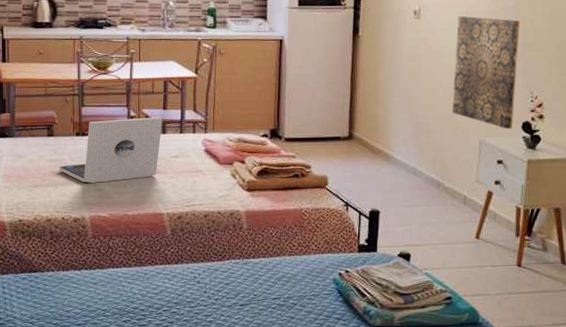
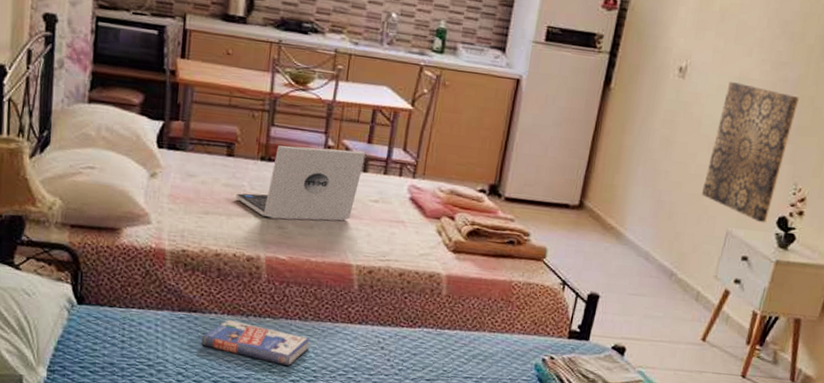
book: none [43,274,136,309] -> present [201,319,311,367]

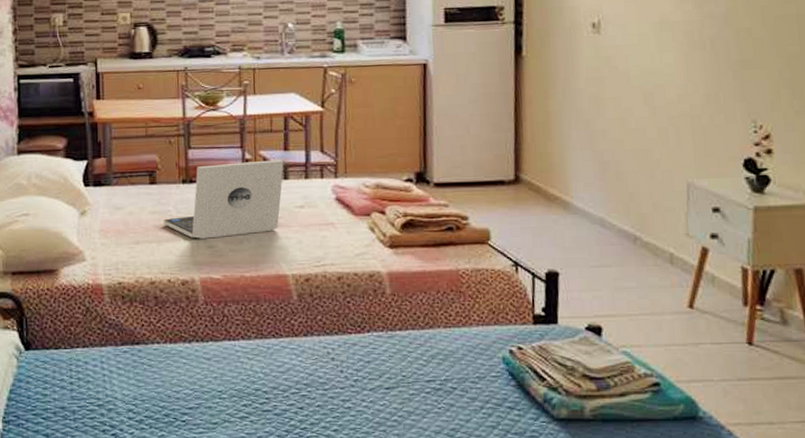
book: present [201,319,311,367] -> none [148,347,257,391]
wall art: present [701,82,800,223] -> none [647,28,734,169]

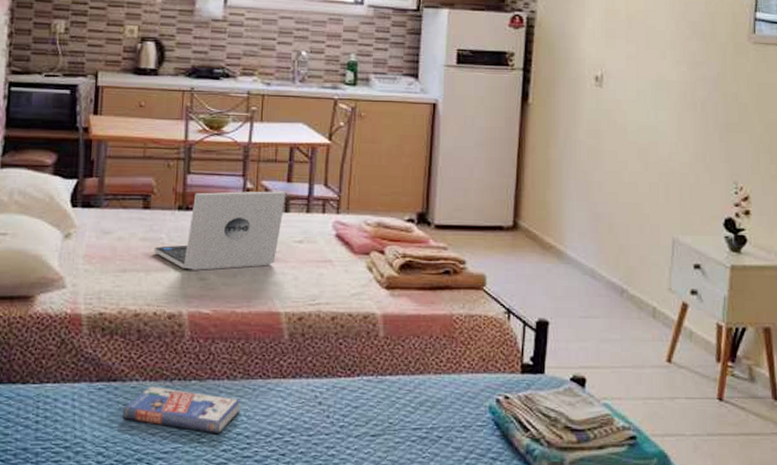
book: none [148,347,257,391] -> present [122,385,242,435]

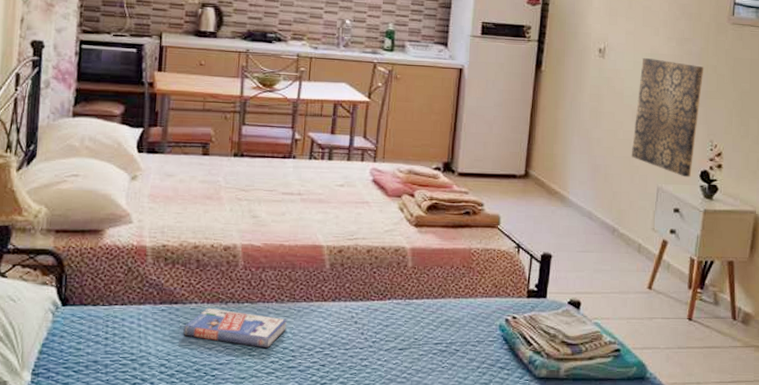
laptop: present [154,191,286,270] -> none [212,141,330,209]
wall art: none [639,86,723,227] -> present [631,58,704,178]

